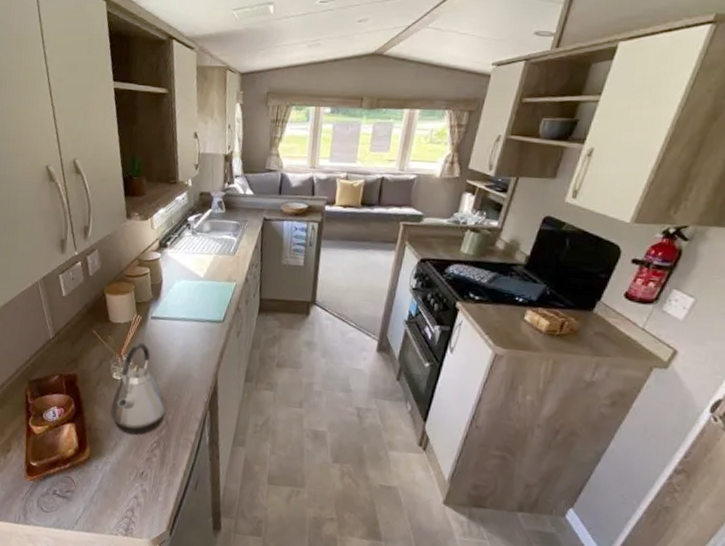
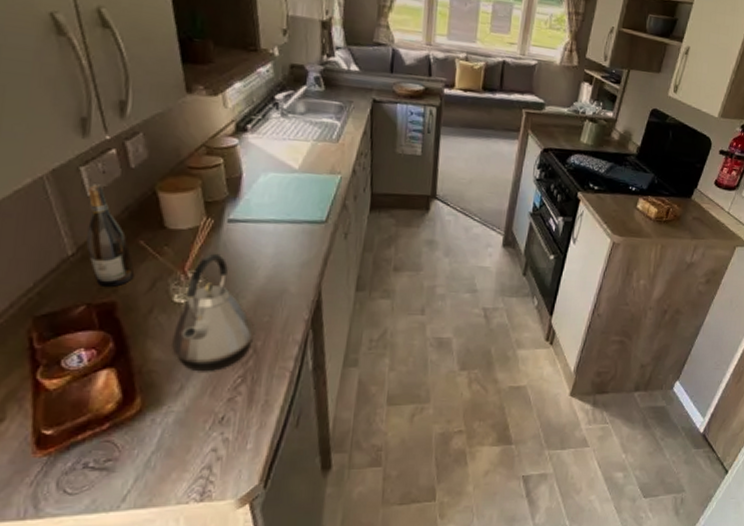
wine bottle: none [61,287,88,364] -> present [86,184,133,287]

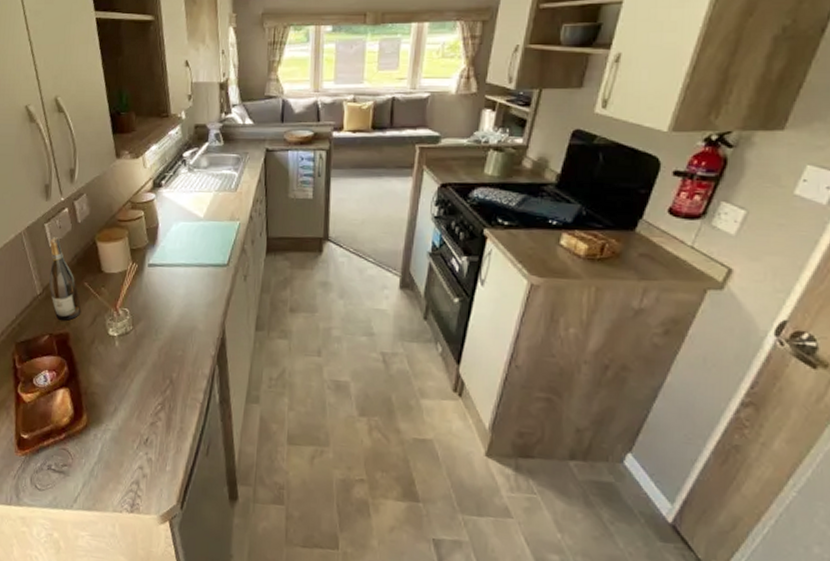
kettle: present [172,253,255,372] -> none [108,293,171,397]

